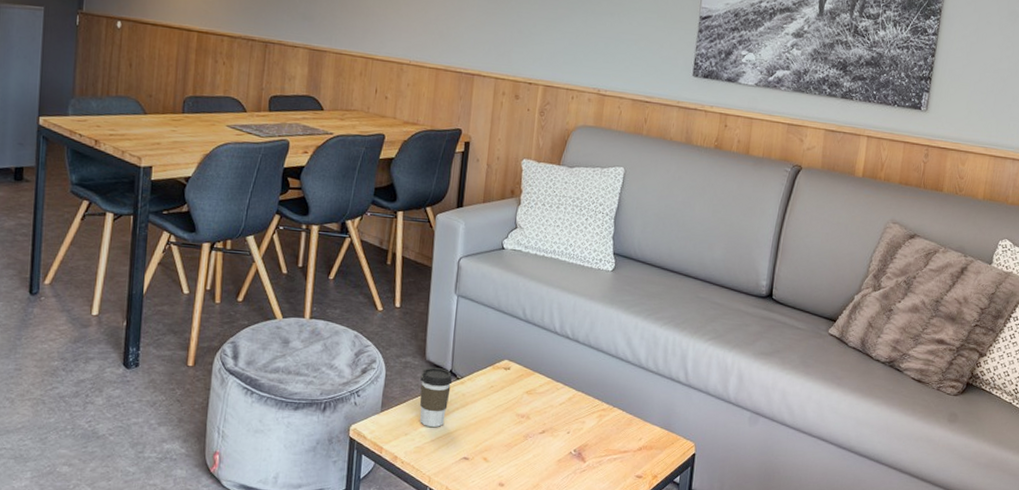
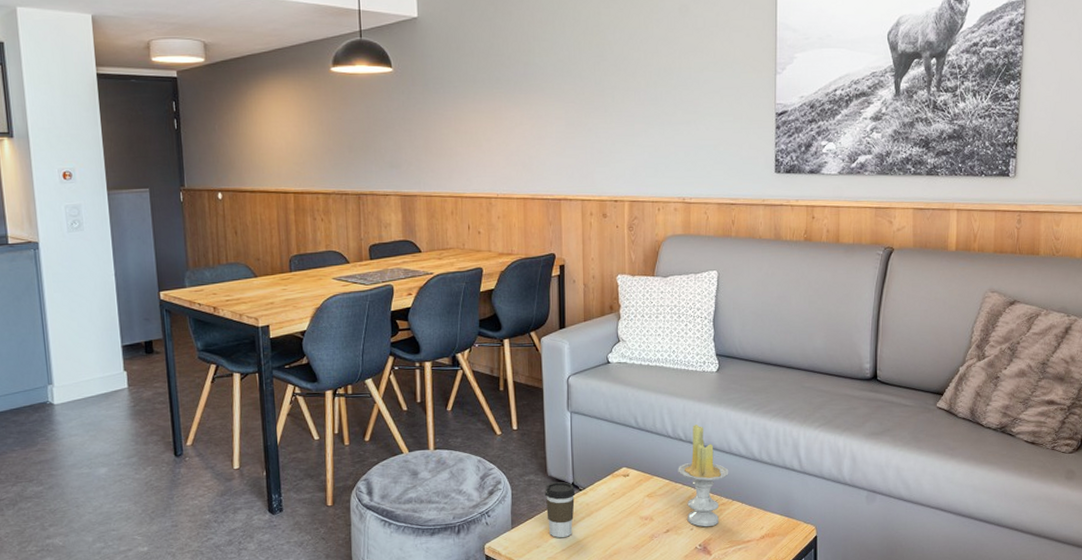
candle: none [561,323,613,432] -> present [678,425,729,527]

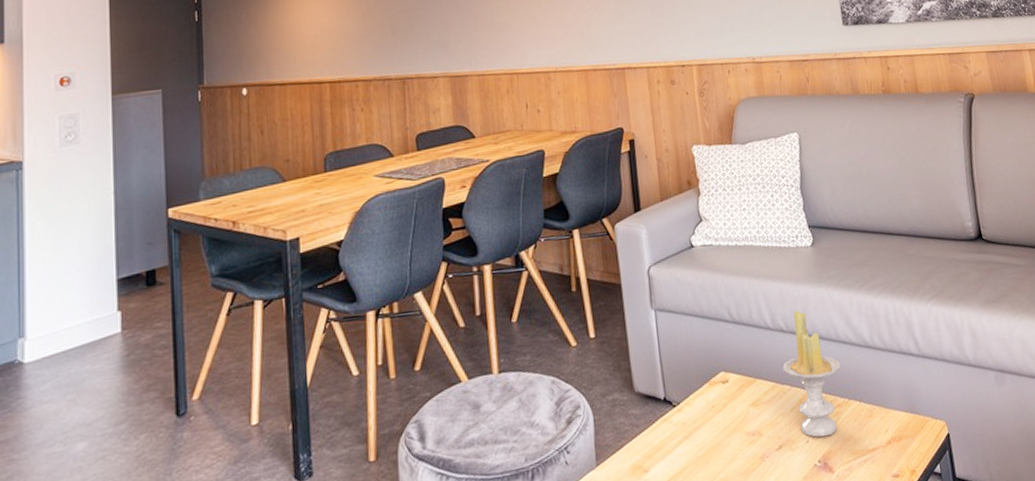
coffee cup: present [545,482,576,538] -> none [632,397,670,472]

